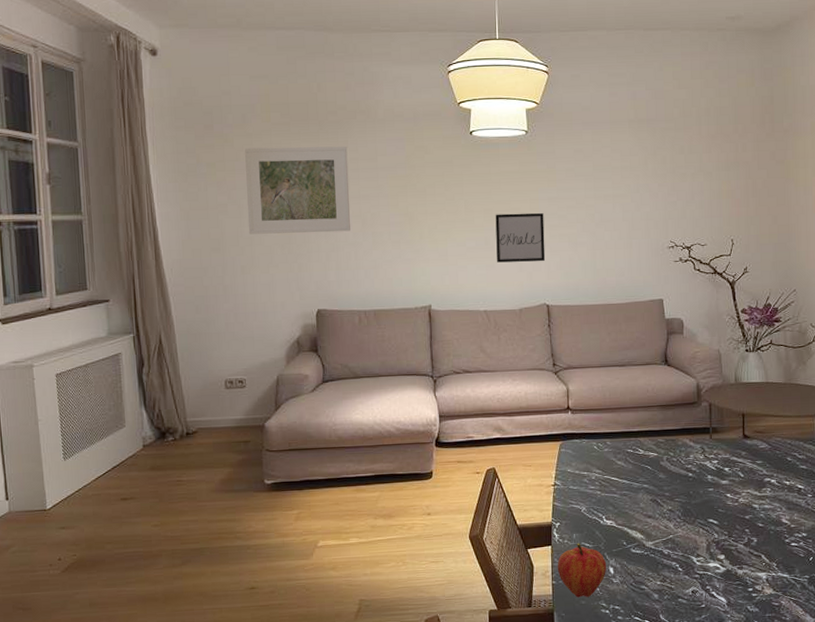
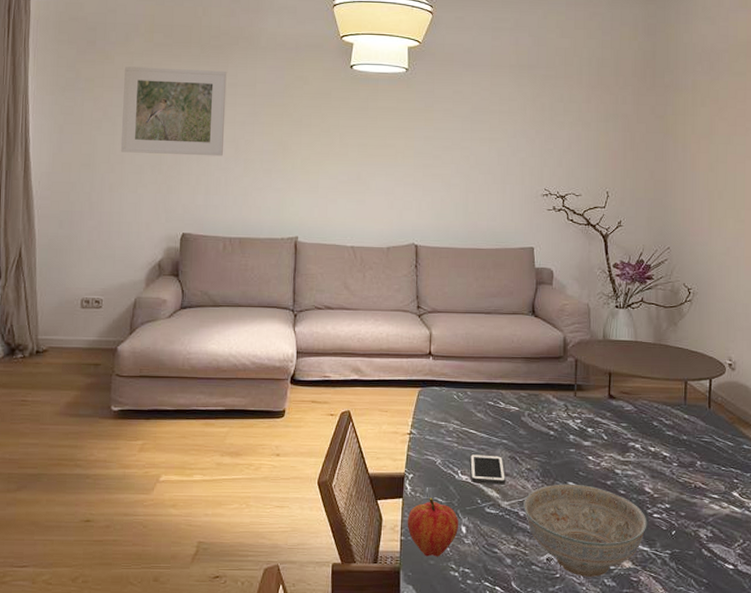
wall art: present [495,212,546,263] -> none [367,149,419,201]
cell phone: none [614,499,649,527] -> present [470,453,506,485]
decorative bowl: none [667,520,786,605] -> present [523,483,647,577]

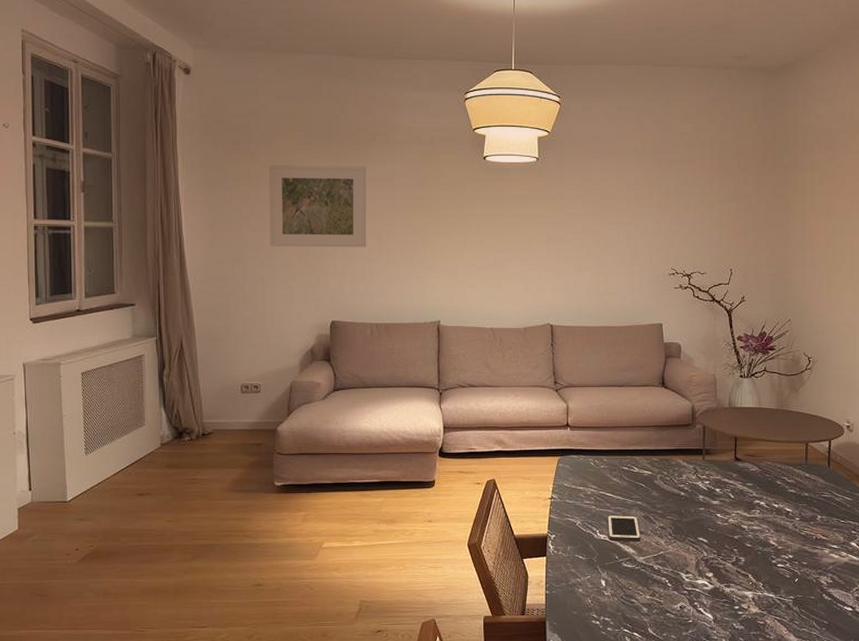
fruit: present [407,497,459,557] -> none [551,555,599,608]
decorative bowl: present [523,483,647,577] -> none [658,539,772,622]

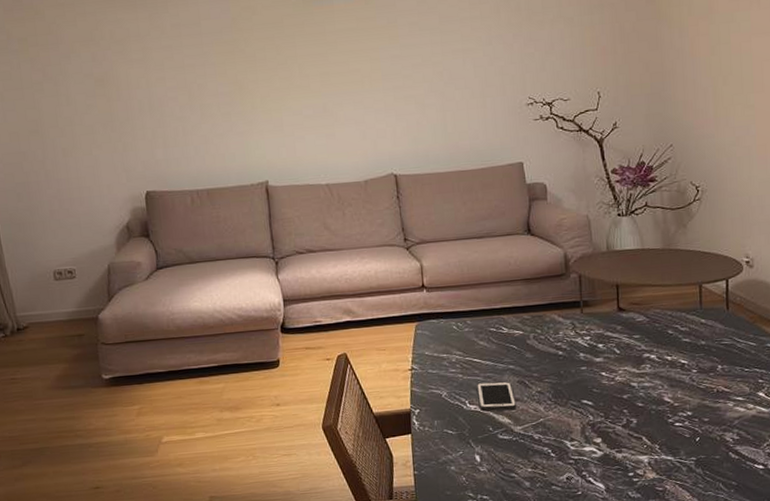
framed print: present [269,165,367,248] -> none [57,11,176,114]

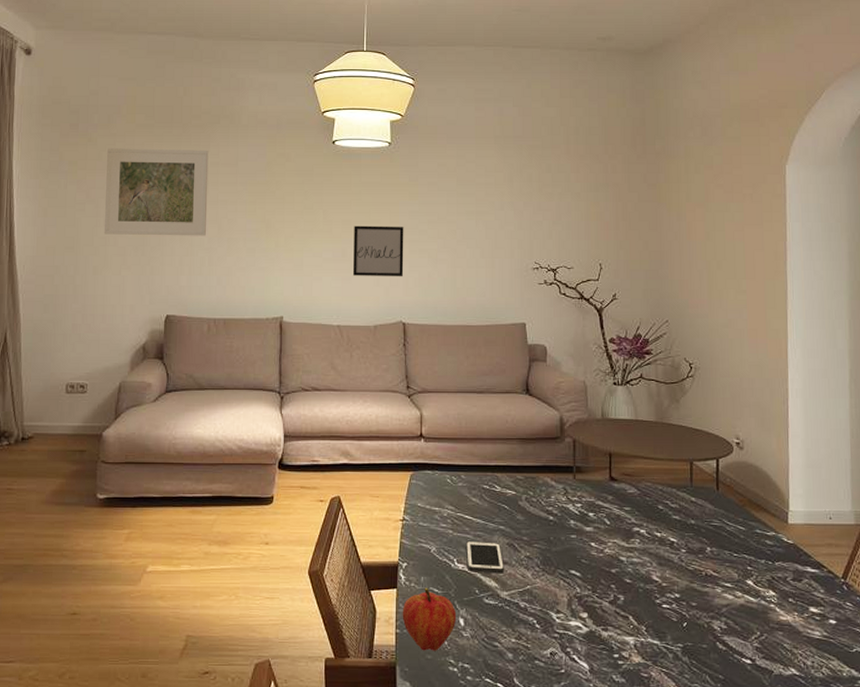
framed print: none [57,11,176,114] -> present [103,148,209,236]
wall art: none [333,73,391,131] -> present [352,225,404,277]
fruit: none [418,430,473,488] -> present [402,587,457,651]

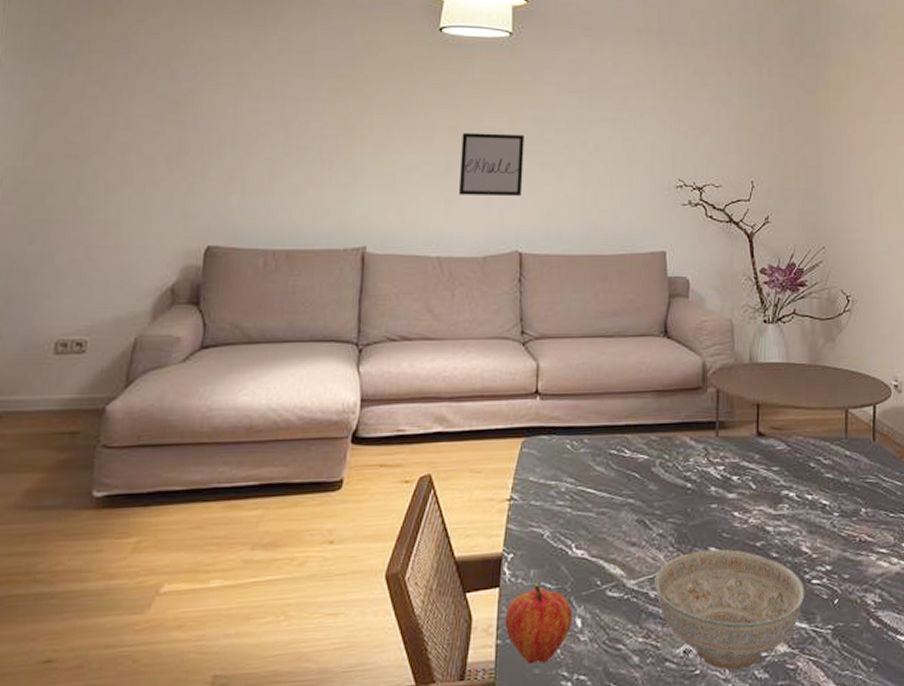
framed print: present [103,148,209,236] -> none [123,25,277,144]
cell phone: present [466,540,505,574] -> none [587,519,633,559]
decorative bowl: none [524,572,656,673] -> present [654,549,805,670]

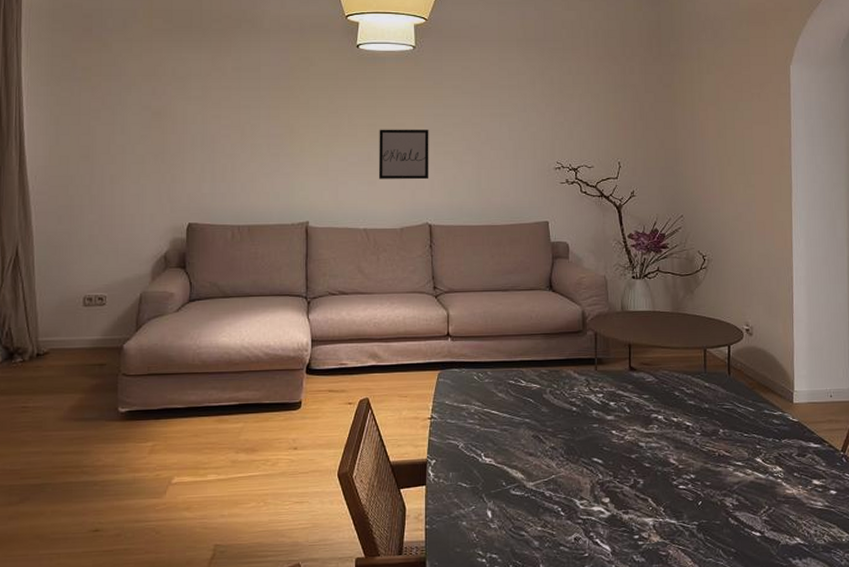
fruit: present [505,583,573,664] -> none [431,483,485,545]
decorative bowl: present [654,549,805,670] -> none [549,459,674,554]

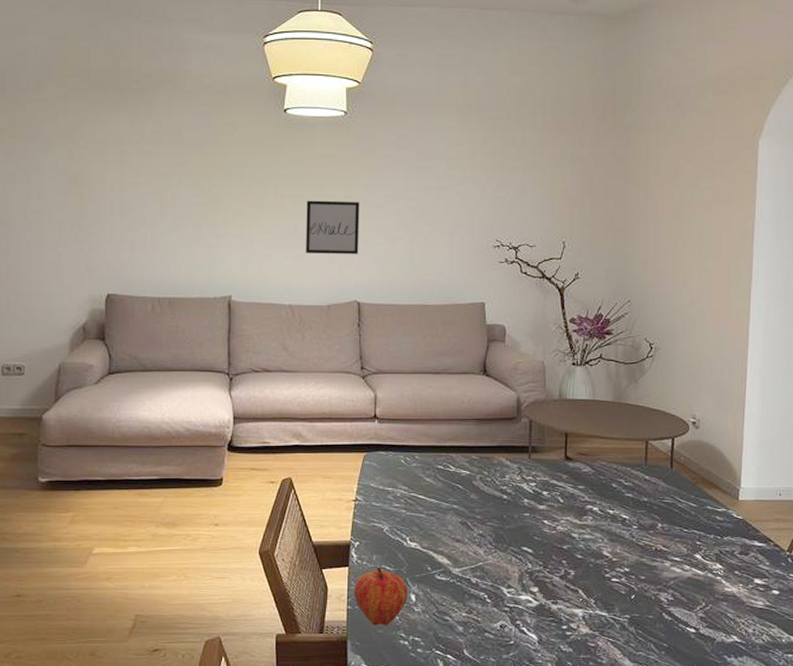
fruit: none [431,483,485,545] -> present [354,565,408,626]

